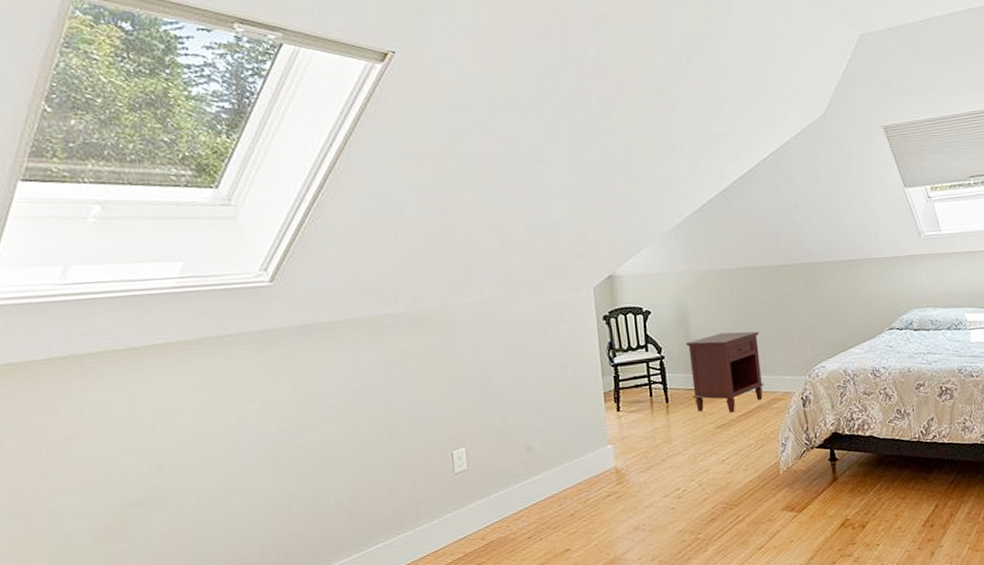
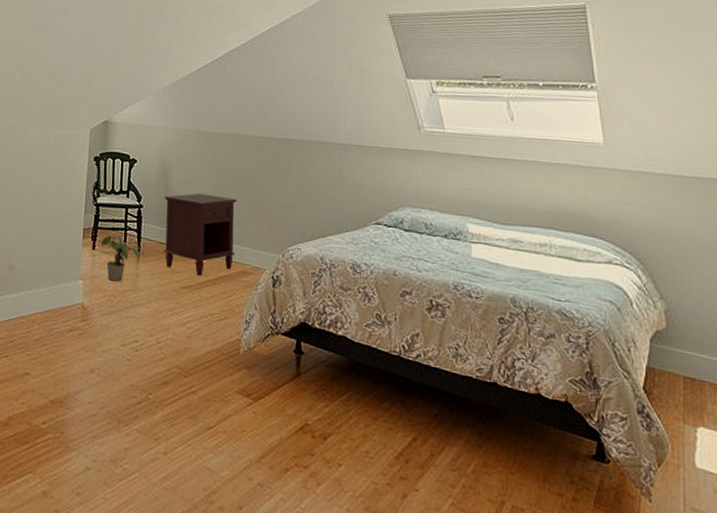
potted plant: none [626,391,674,438] -> present [101,235,144,282]

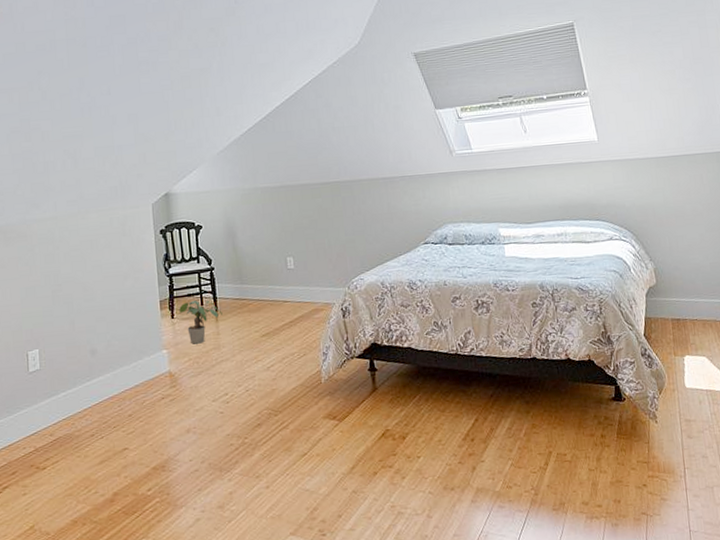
nightstand: present [163,193,237,276] -> none [233,245,306,322]

